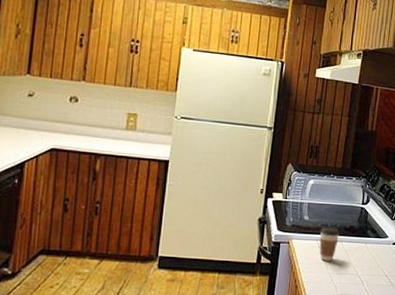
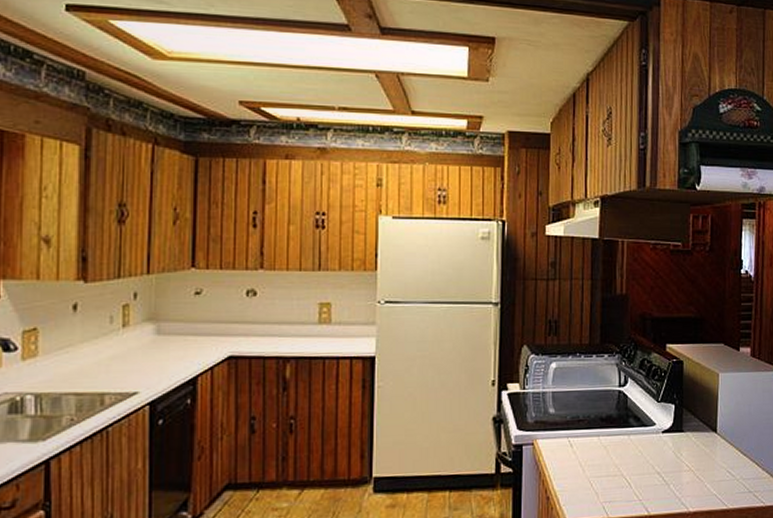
coffee cup: present [319,226,339,261] -> none [570,418,595,462]

